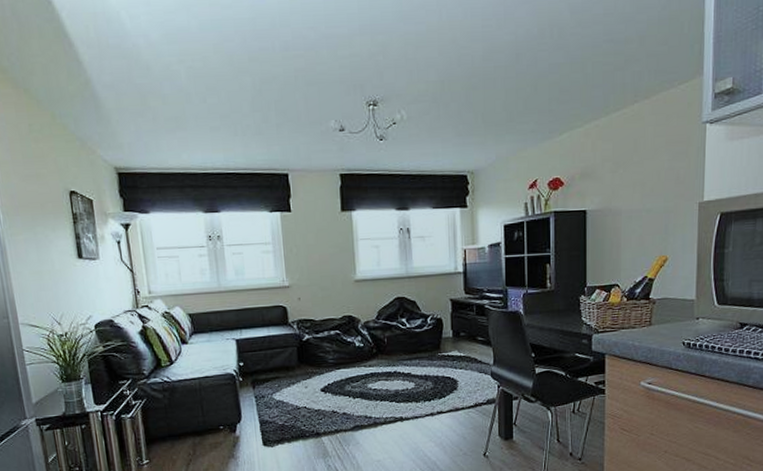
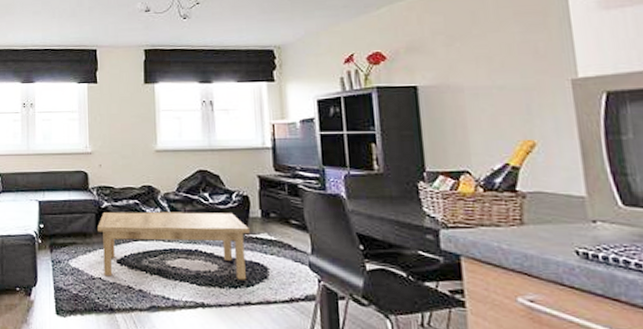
coffee table: none [300,335,442,405] -> present [98,211,249,280]

